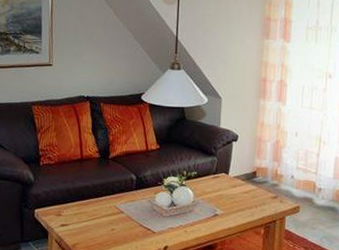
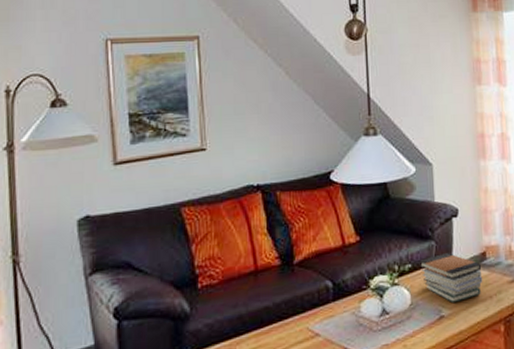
book stack: none [202,168,252,206] -> present [419,253,483,304]

